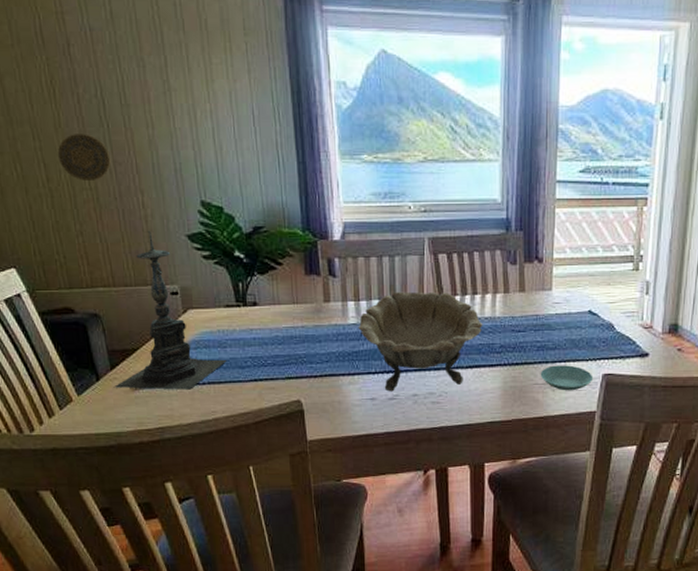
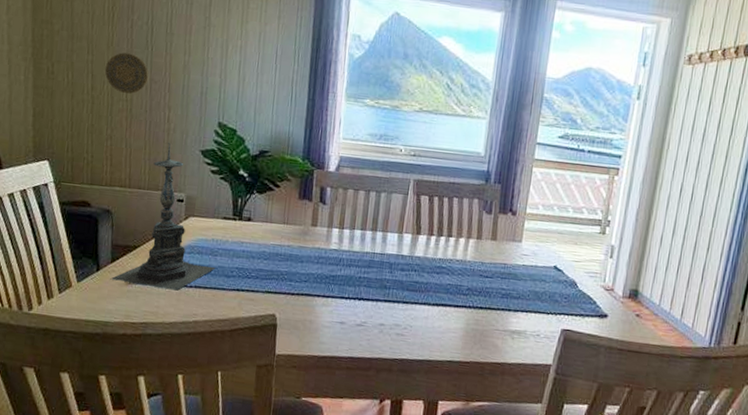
decorative bowl: present [358,292,483,392] -> none [338,225,454,322]
saucer: present [540,365,594,391] -> none [501,314,553,342]

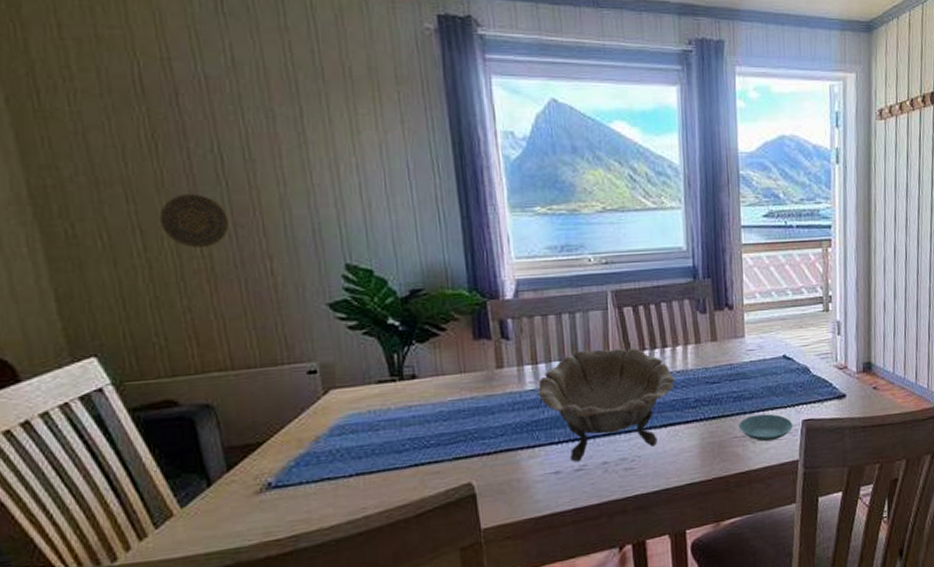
candle holder: present [111,142,216,291] -> none [232,300,380,493]
decorative bowl: none [338,225,454,322] -> present [537,348,676,462]
saucer: none [501,314,553,342] -> present [738,413,793,442]

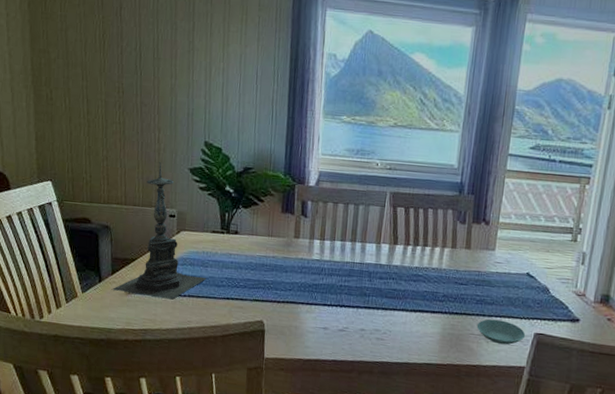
decorative plate: present [159,194,231,249] -> none [98,78,139,117]
candle holder: none [232,300,380,493] -> present [112,161,207,300]
decorative bowl: present [537,348,676,462] -> none [320,236,430,327]

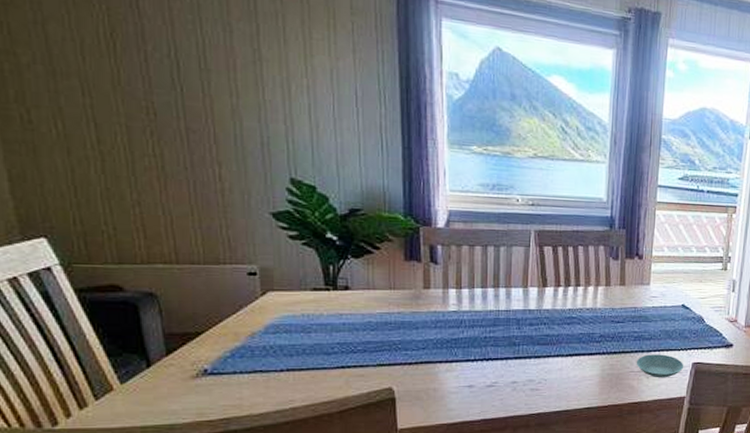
candle holder: present [112,161,207,300] -> none [170,205,311,377]

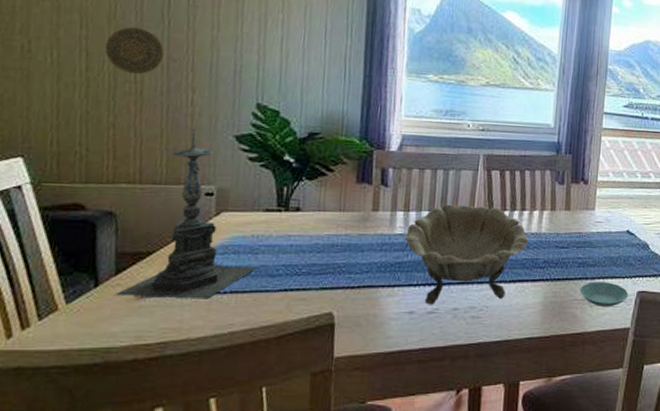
decorative plate: none [113,94,183,148] -> present [104,27,166,75]
candle holder: none [170,205,311,377] -> present [115,128,257,299]
decorative bowl: none [458,281,585,379] -> present [404,204,529,305]

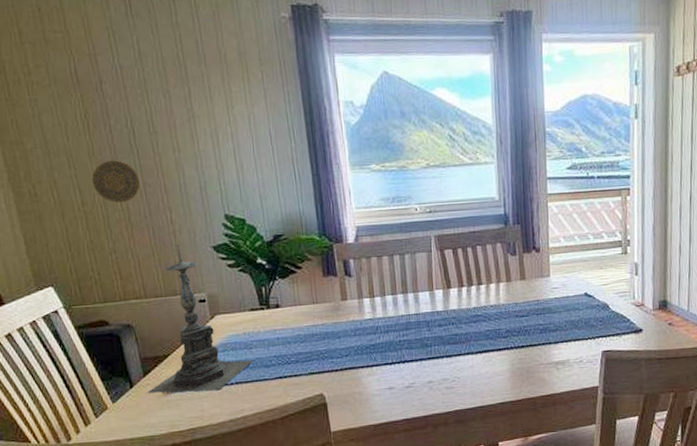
decorative bowl: present [404,204,529,305] -> none [374,285,489,380]
saucer: present [579,282,629,307] -> none [544,344,594,369]

